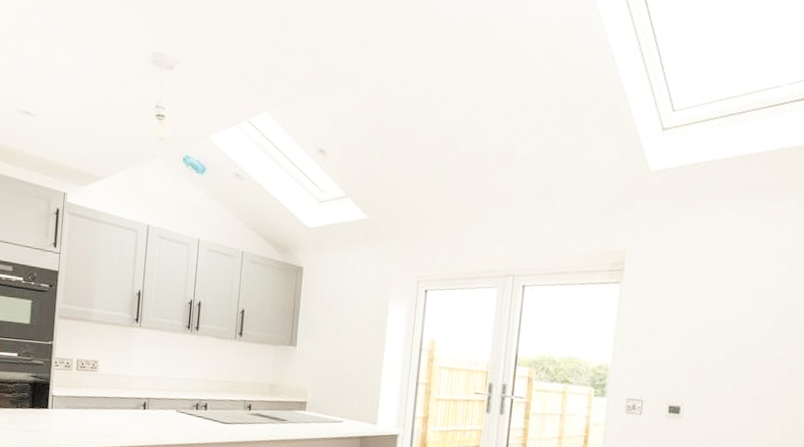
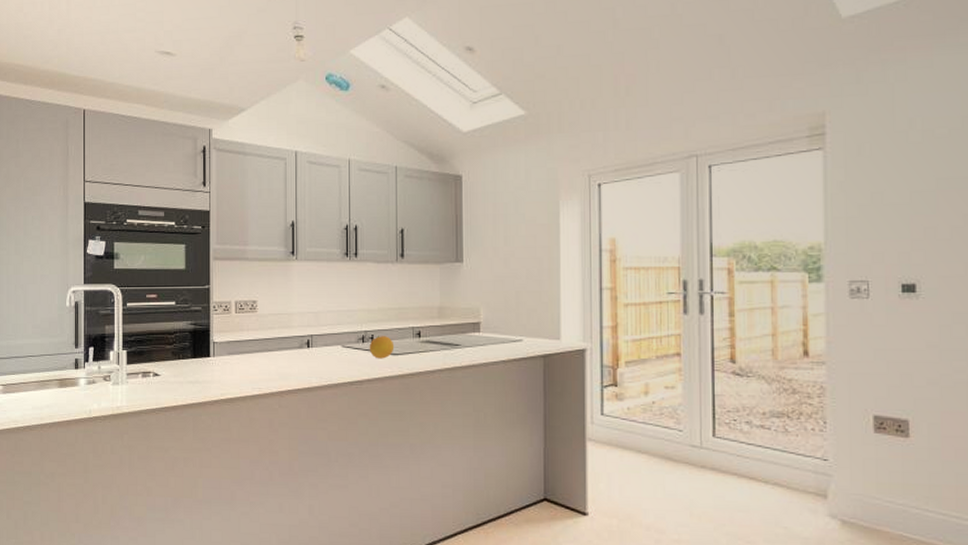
fruit: none [202,405,226,426] -> present [369,336,395,359]

